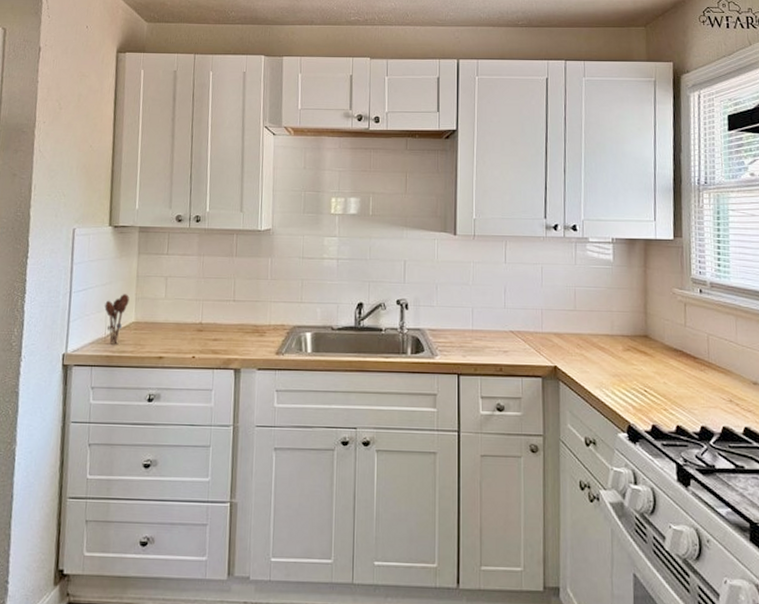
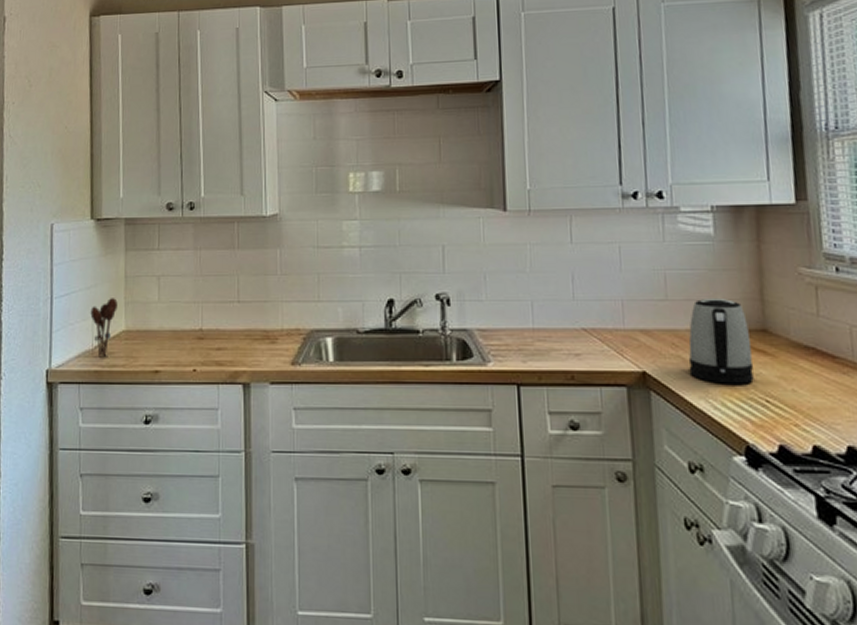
kettle: none [589,309,637,378] -> present [688,297,754,384]

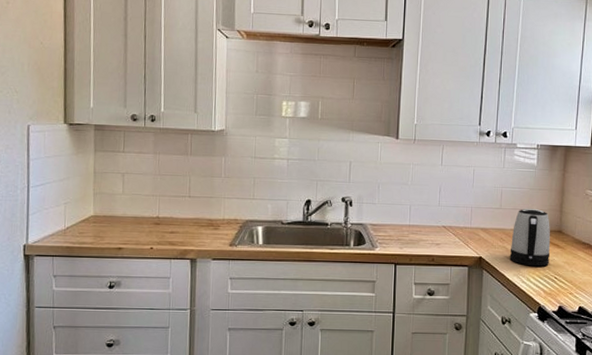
utensil holder: present [90,298,118,358] -> none [63,189,87,237]

